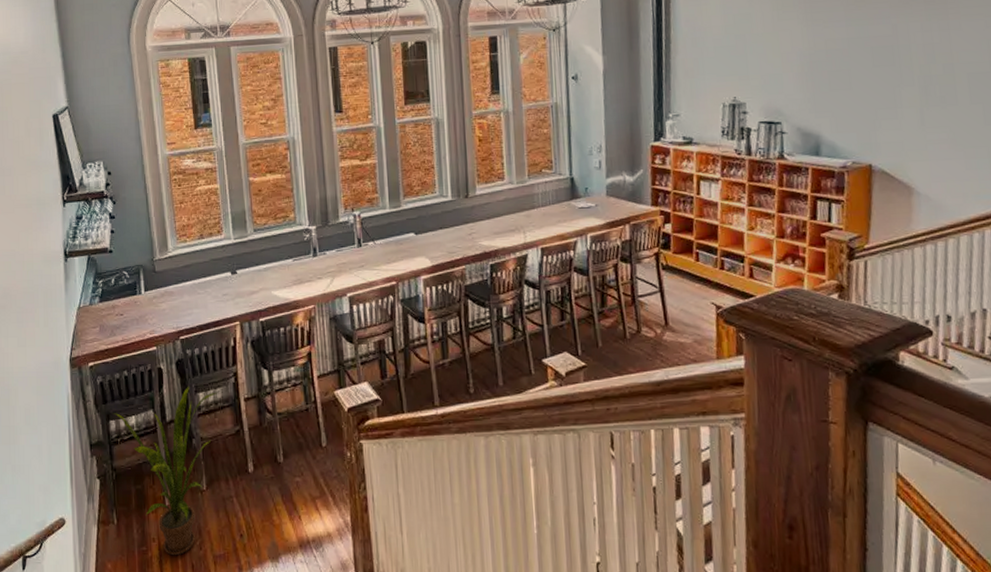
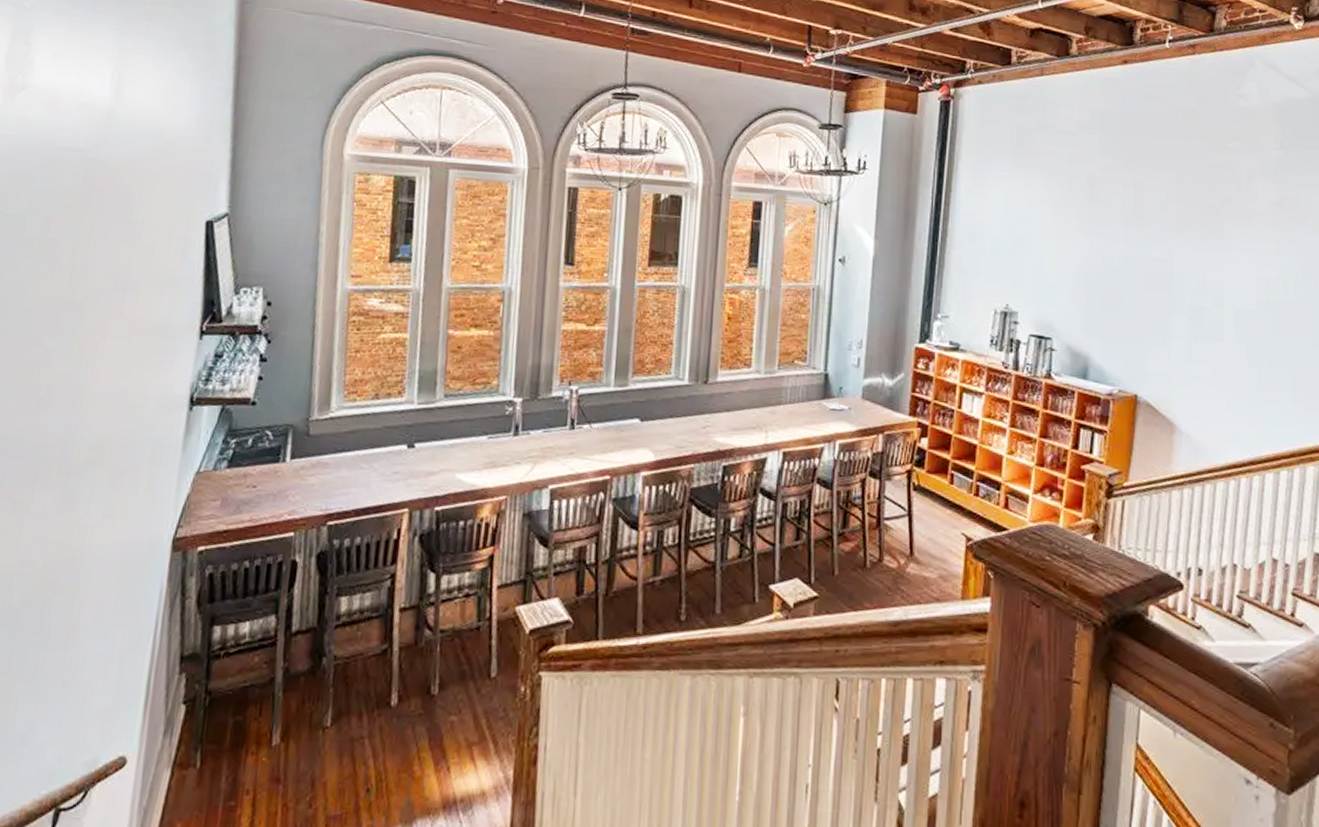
house plant: present [113,386,218,556] -> none [220,587,367,815]

